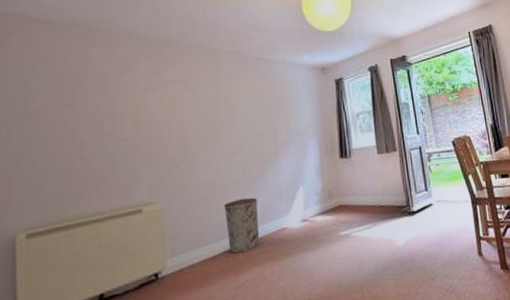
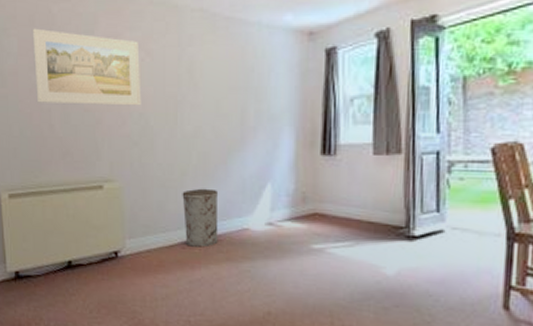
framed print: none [65,68,182,137] -> present [32,28,142,106]

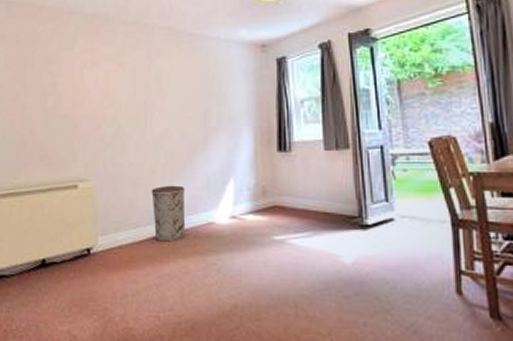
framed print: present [32,28,142,106] -> none [18,45,115,112]

